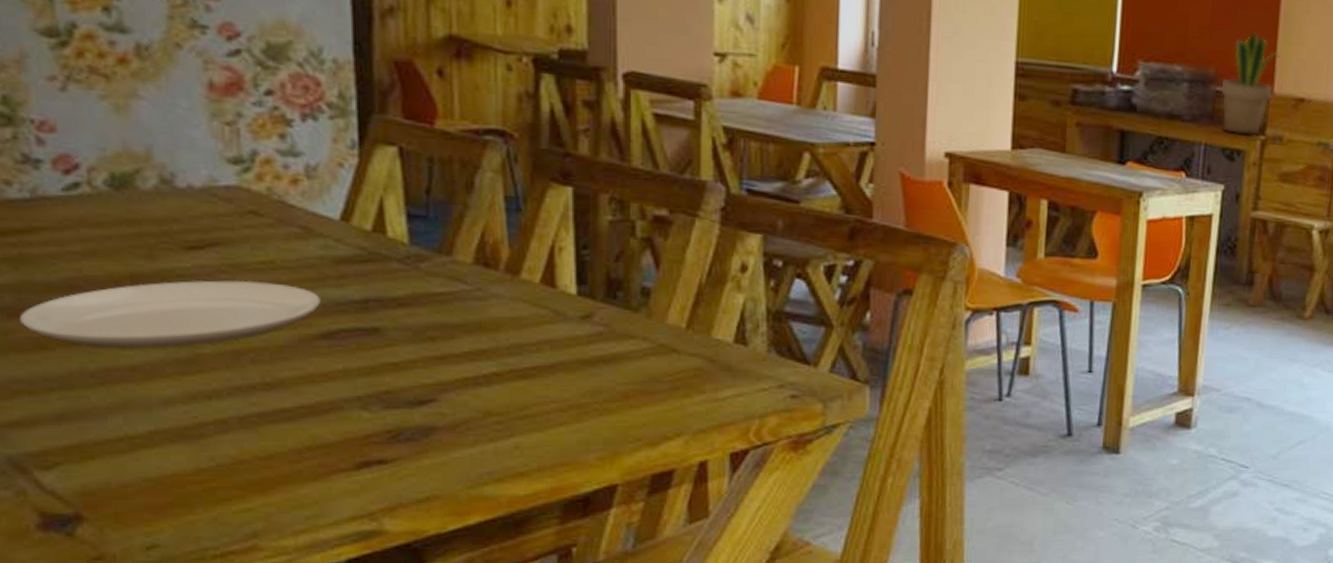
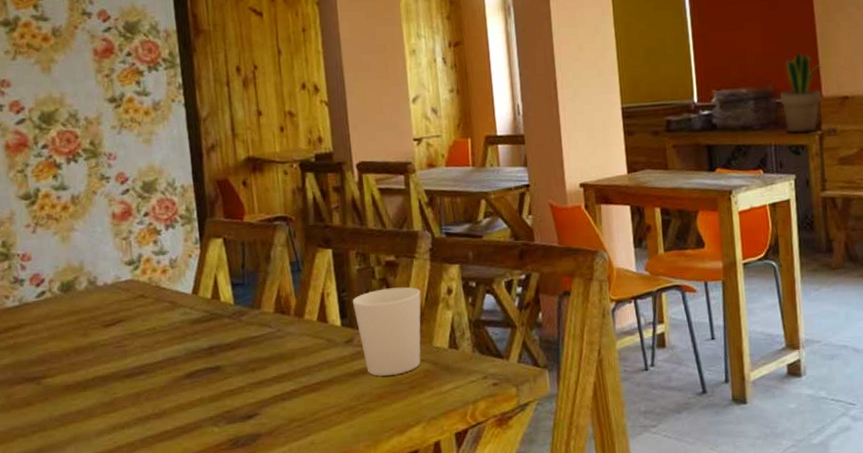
plate: present [20,280,320,349] -> none [16,343,184,401]
dixie cup: none [598,252,701,371] -> present [353,287,422,376]

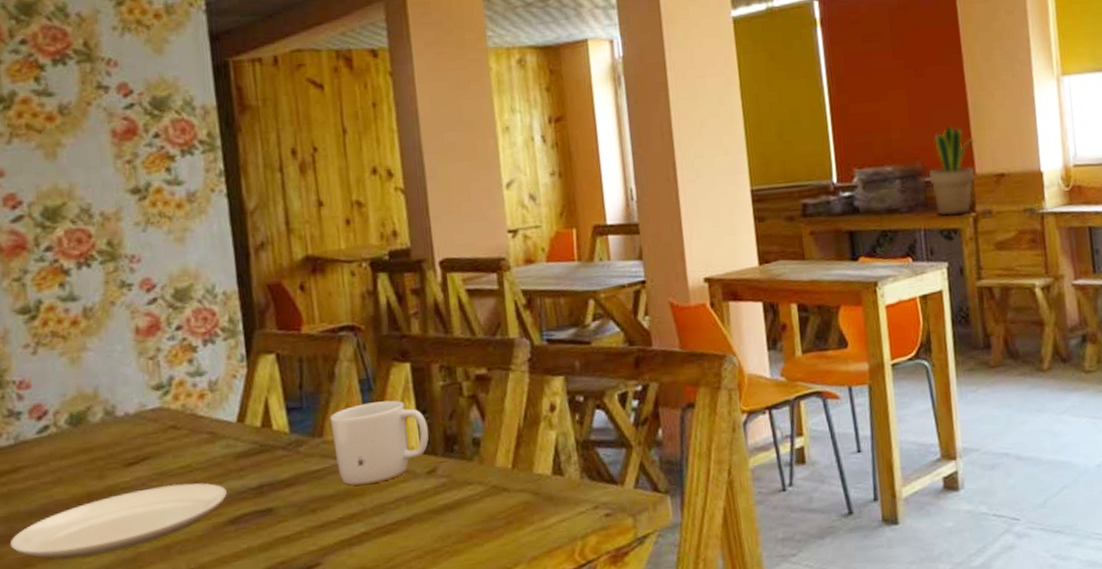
plate: none [16,343,184,401] -> present [10,483,227,560]
mug: none [266,280,347,350] -> present [330,400,429,486]
dixie cup: present [353,287,422,376] -> none [436,404,520,512]

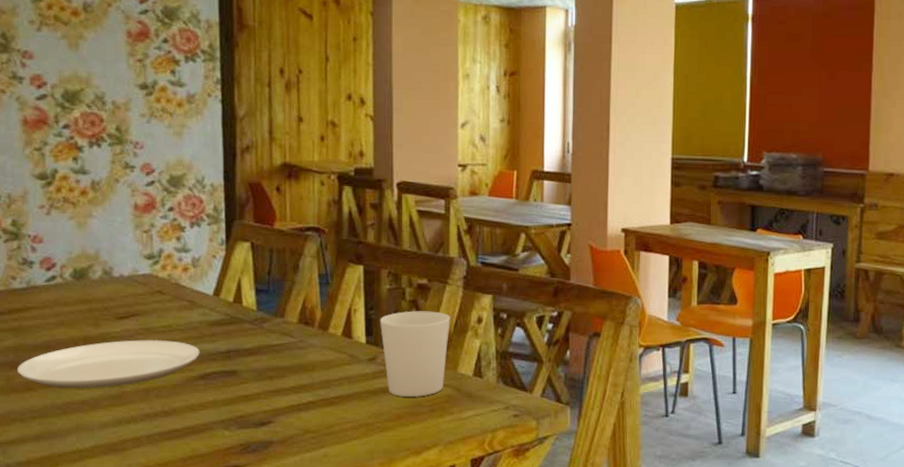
mug: present [330,400,429,486] -> none [291,294,374,363]
dixie cup: none [436,404,520,512] -> present [380,311,450,398]
potted plant: present [929,125,976,217] -> none [828,125,873,205]

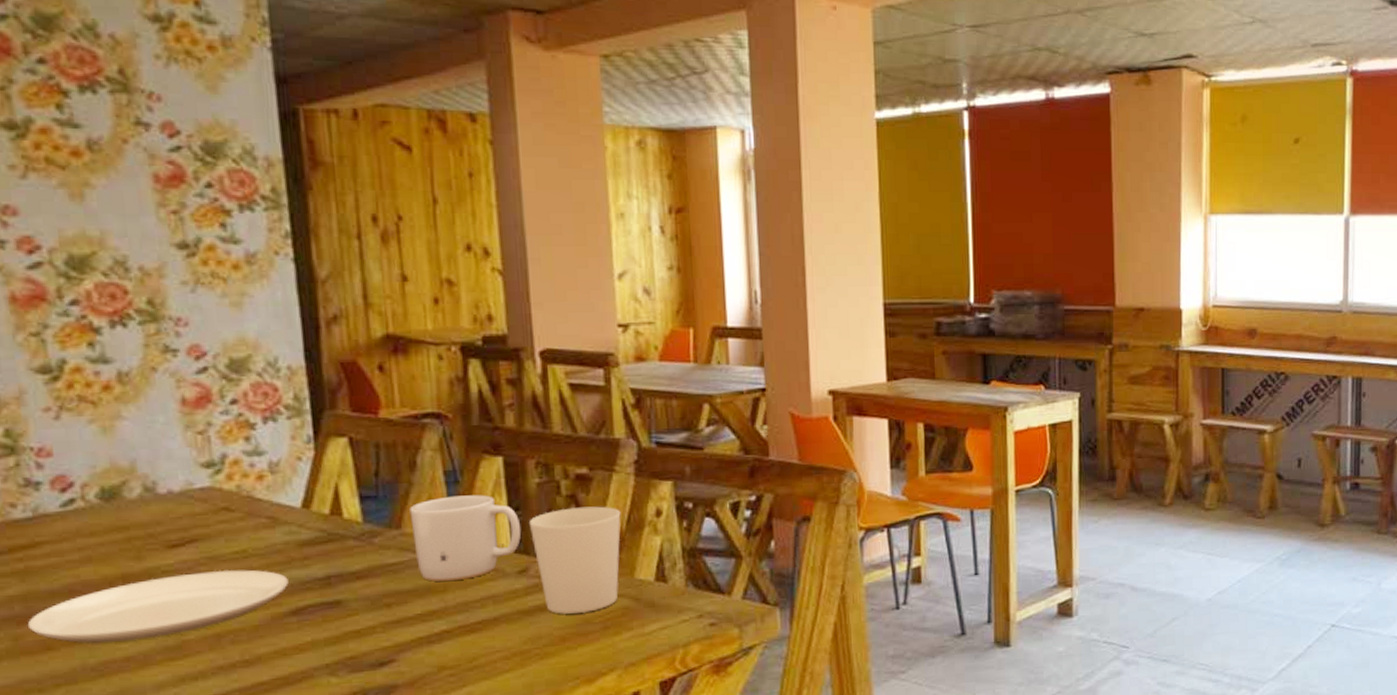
mug: none [291,294,374,363] -> present [409,494,522,582]

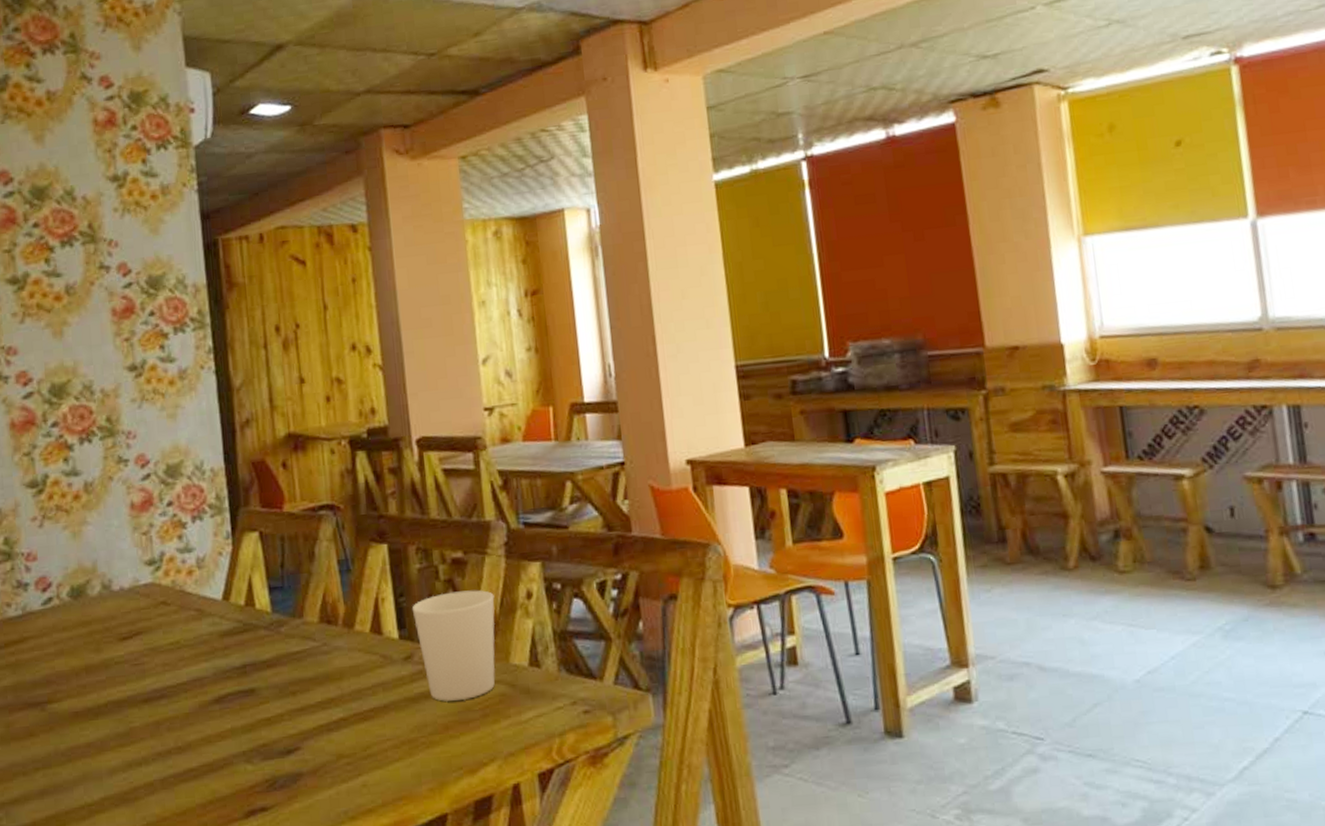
plate: present [28,569,289,645] -> none [17,660,212,731]
mug: present [409,494,522,582] -> none [310,582,406,669]

